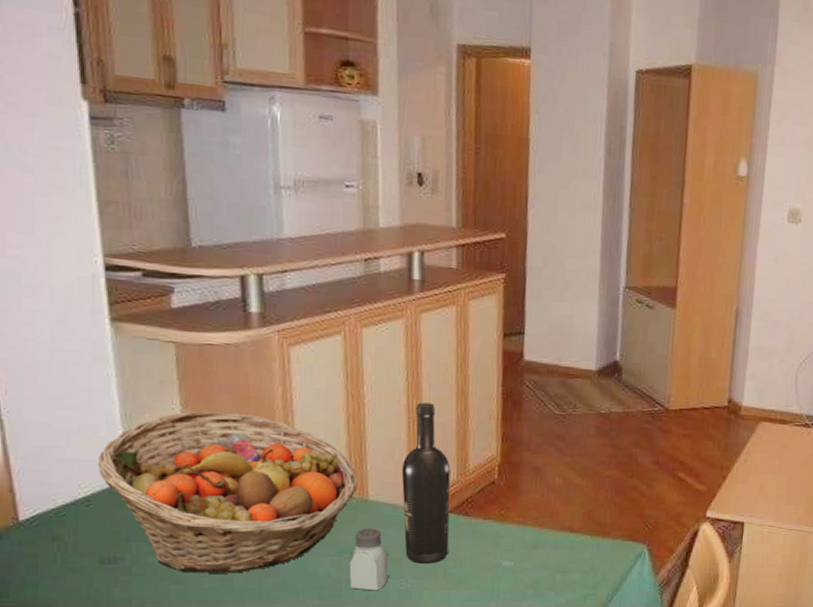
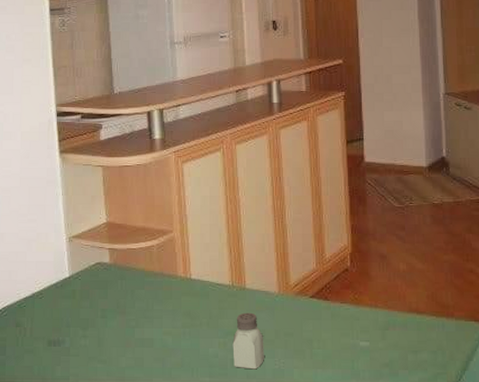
fruit basket: present [97,410,358,573] -> none [48,218,237,354]
wine bottle: present [401,402,451,564] -> none [271,203,312,344]

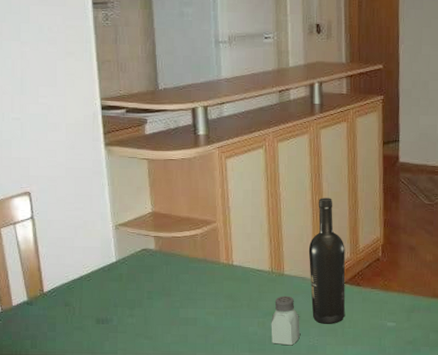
wine bottle: none [271,203,312,344] -> present [308,198,346,324]

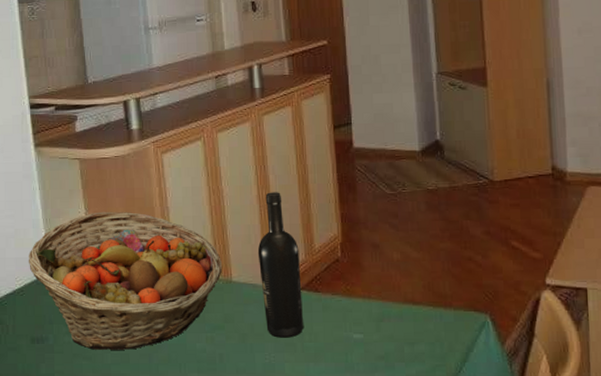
fruit basket: none [95,208,276,331] -> present [28,211,223,350]
saltshaker: present [271,296,300,346] -> none [220,306,254,364]

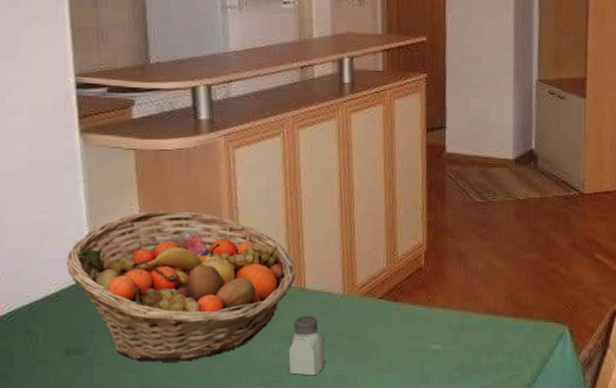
saltshaker: none [220,306,254,364] -> present [288,315,325,376]
wine bottle: present [257,192,303,338] -> none [335,196,381,349]

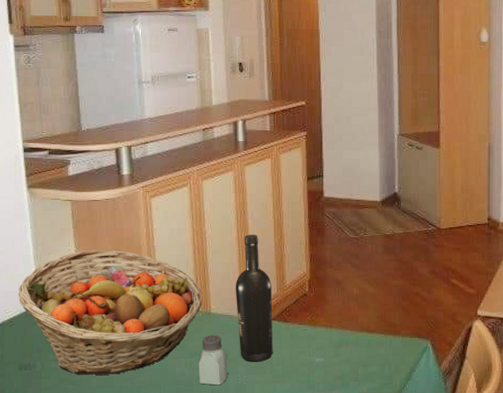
wine bottle: none [335,196,381,349] -> present [235,234,273,362]

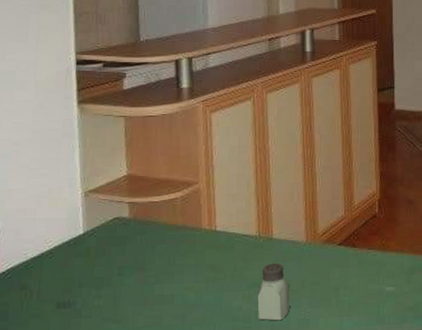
fruit basket: present [18,249,203,375] -> none [60,169,264,313]
wine bottle: present [235,234,273,362] -> none [299,151,340,293]

